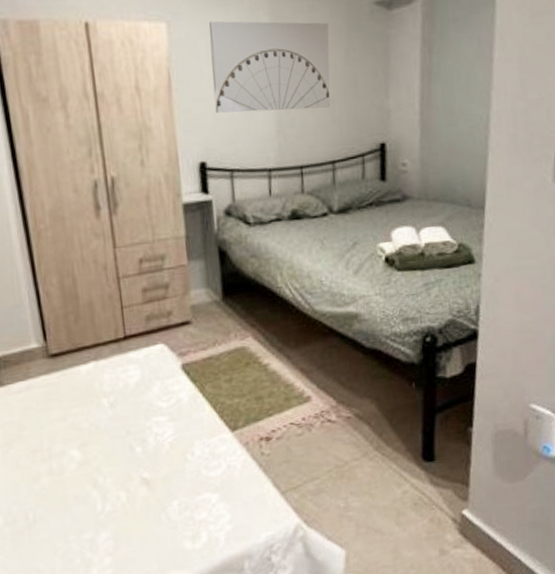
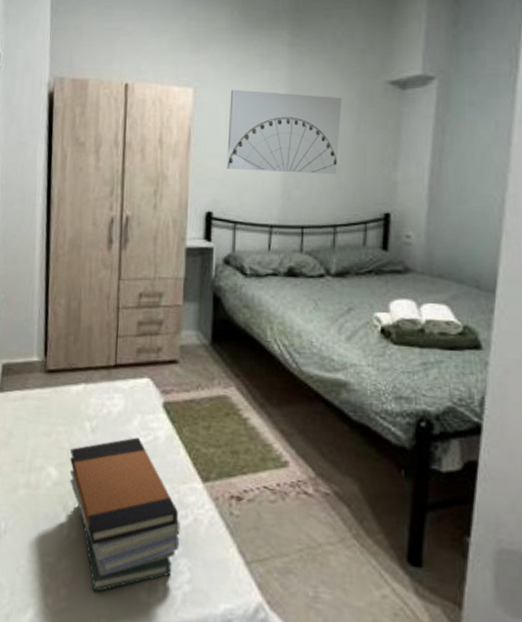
book stack: none [89,403,217,553] -> present [69,437,180,592]

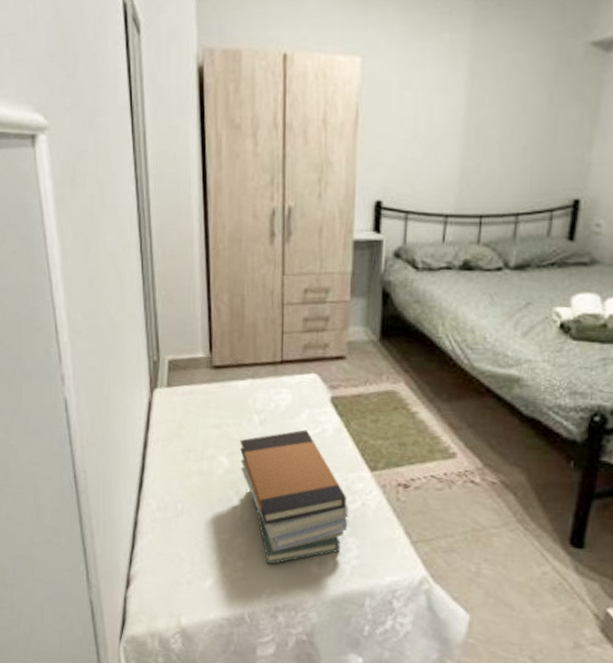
wall art: present [227,89,342,174] -> none [398,56,533,155]

